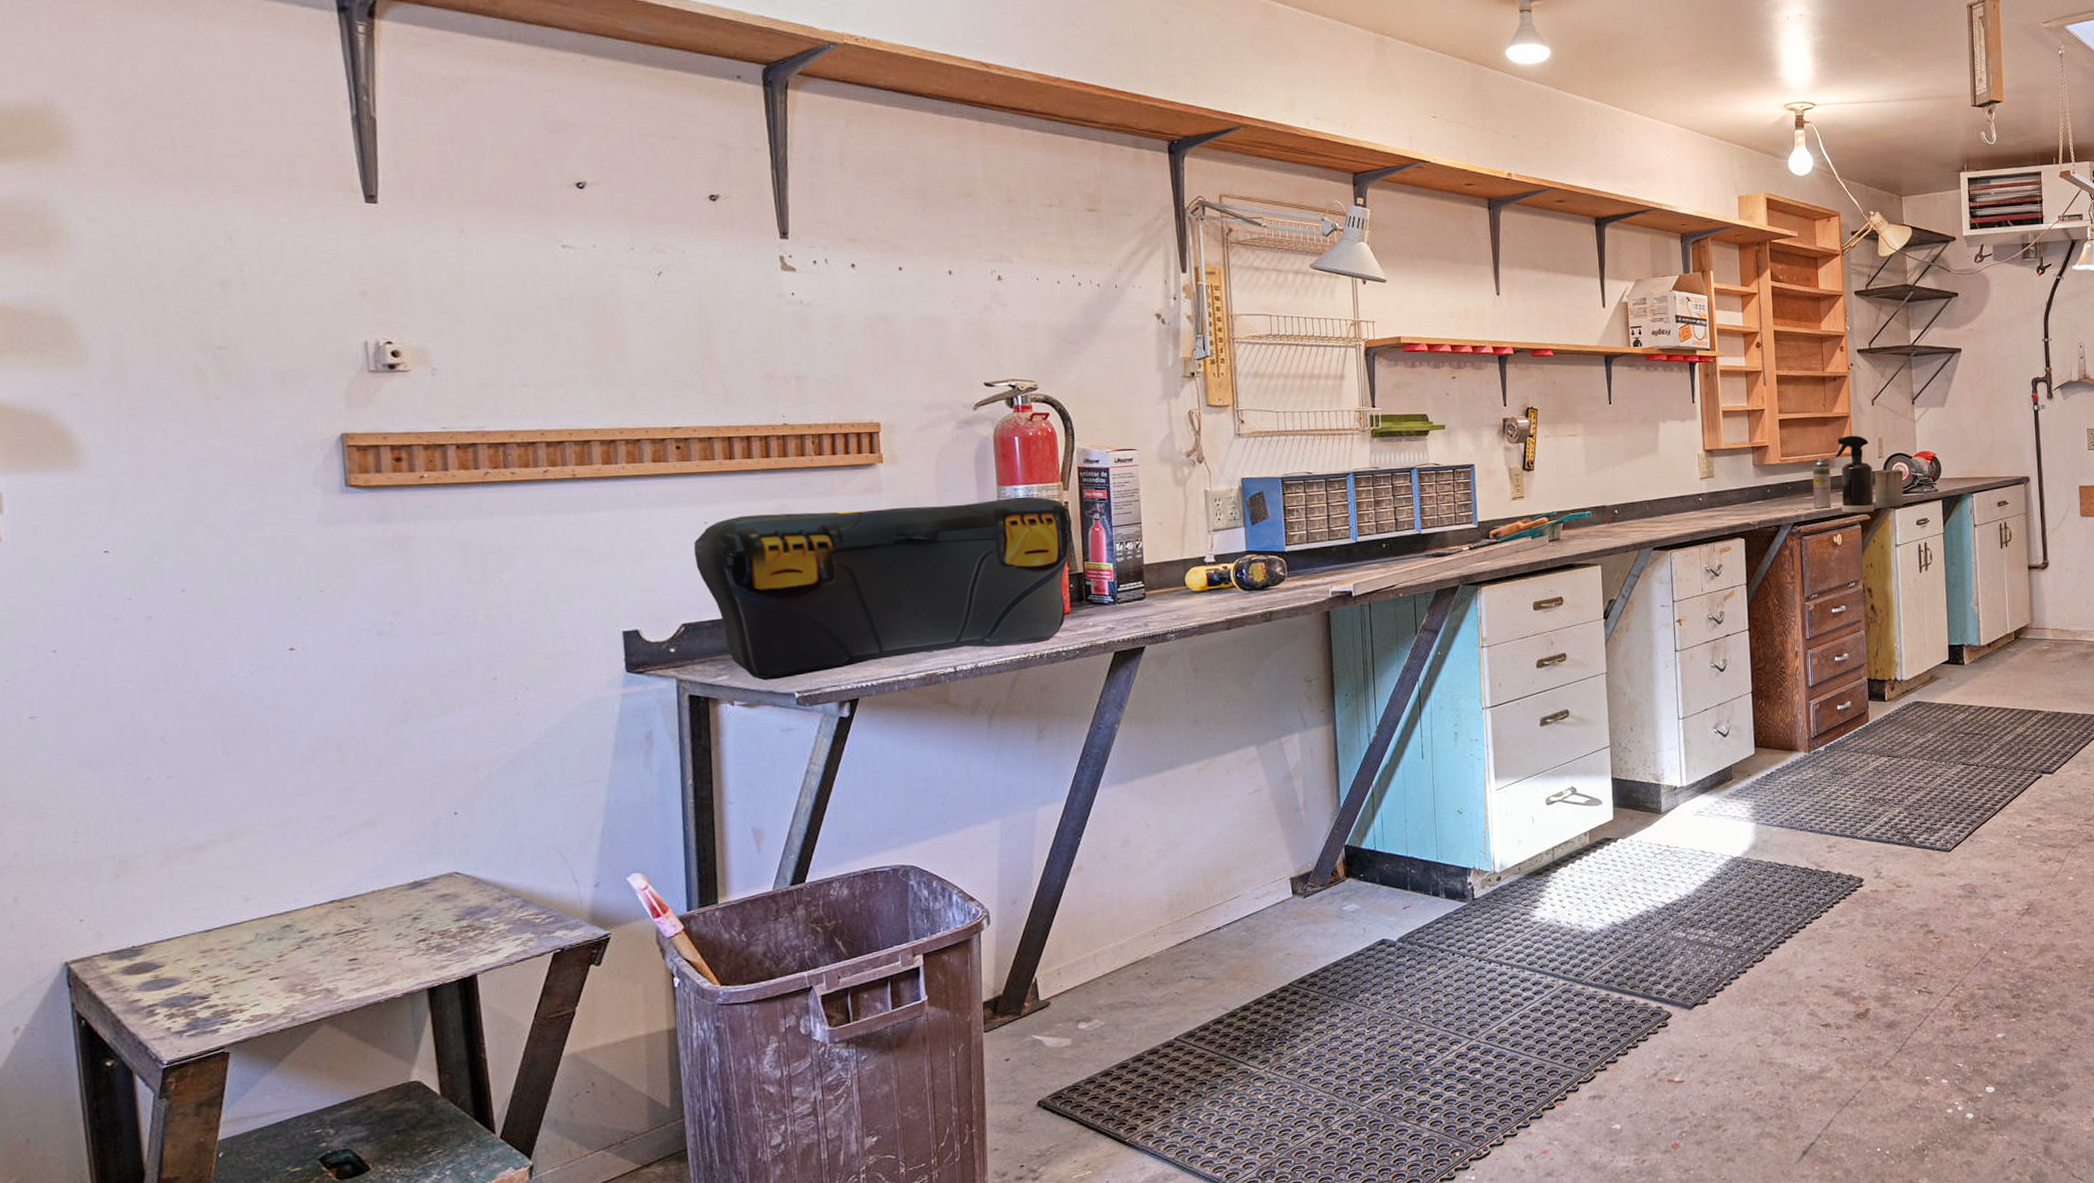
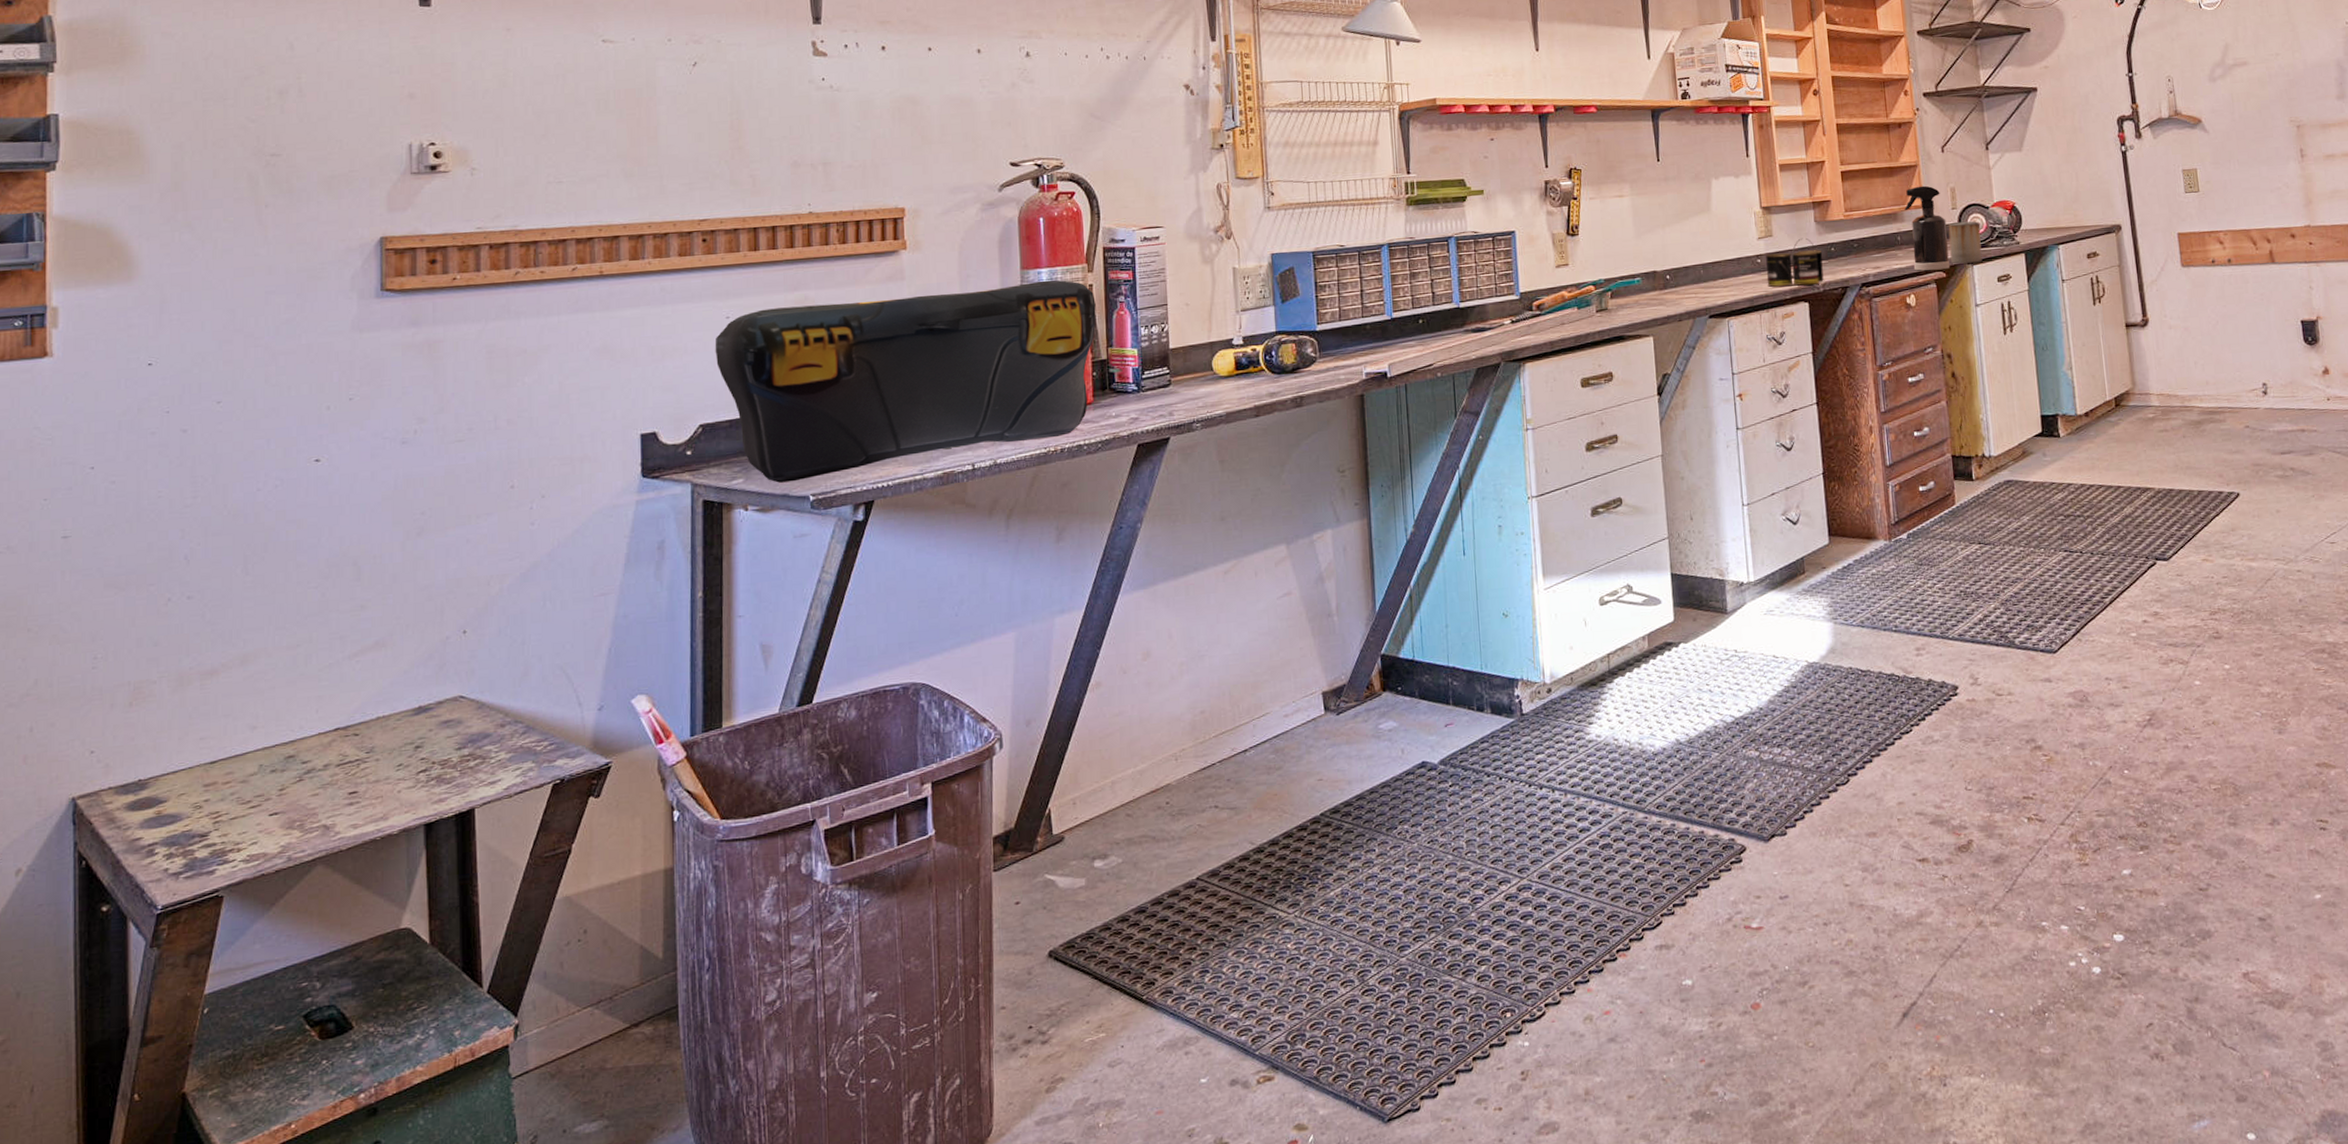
paint can: none [1707,479,1759,524] -> present [1766,238,1824,287]
aerosol can: present [1812,456,1832,509] -> none [1880,210,1902,267]

